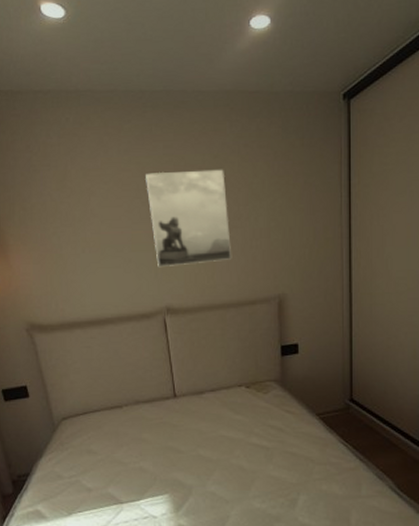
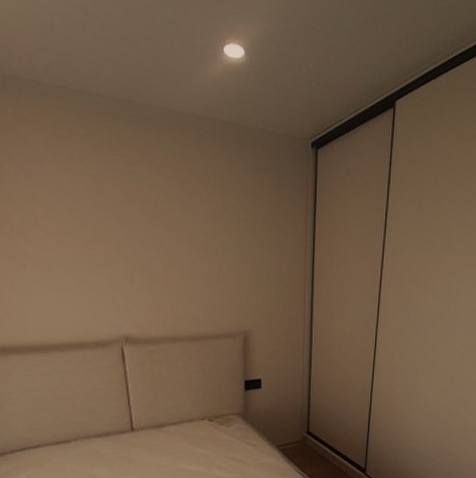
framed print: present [146,169,232,268] -> none [103,188,198,293]

